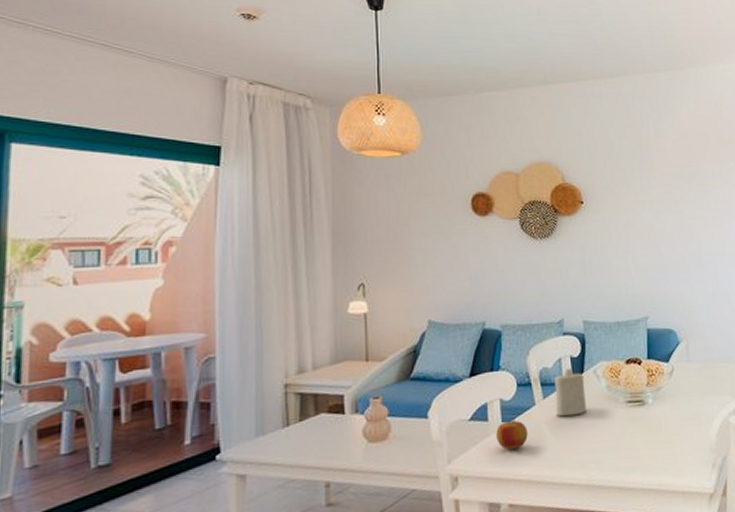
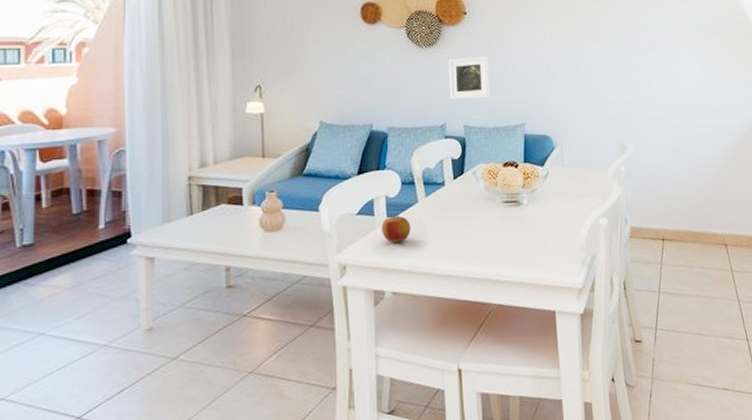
candle: present [554,368,586,416] -> none [436,169,465,214]
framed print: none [565,246,609,295] -> present [448,56,489,101]

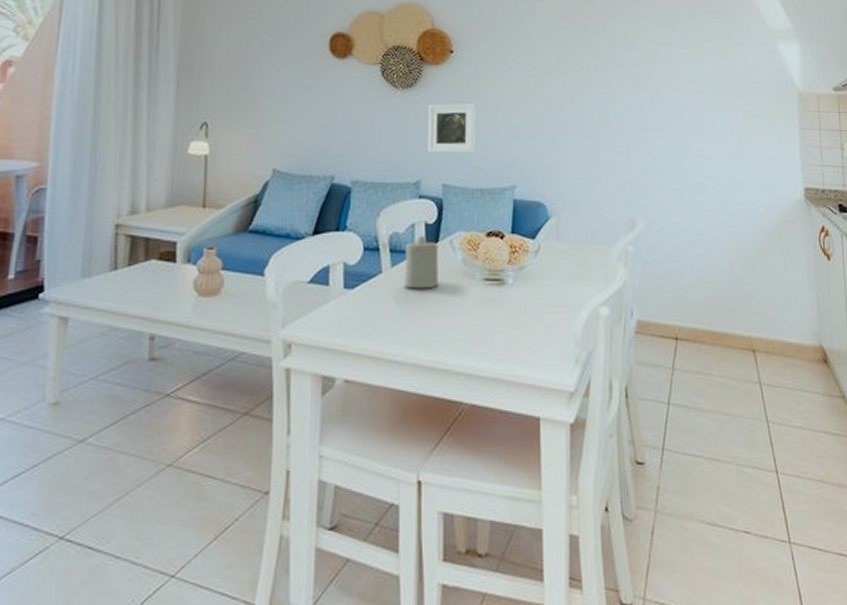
apple: present [381,215,411,243] -> none [336,287,371,321]
candle: none [436,169,465,214] -> present [404,235,439,289]

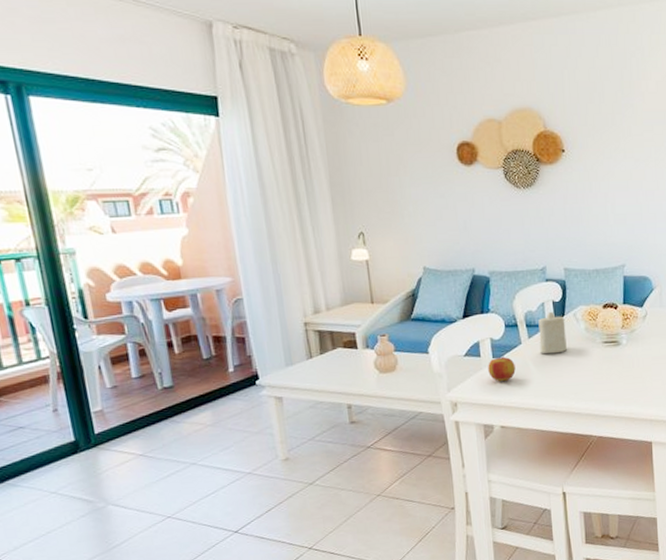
apple: none [336,287,371,321] -> present [488,356,516,382]
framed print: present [427,102,475,154] -> none [547,196,589,243]

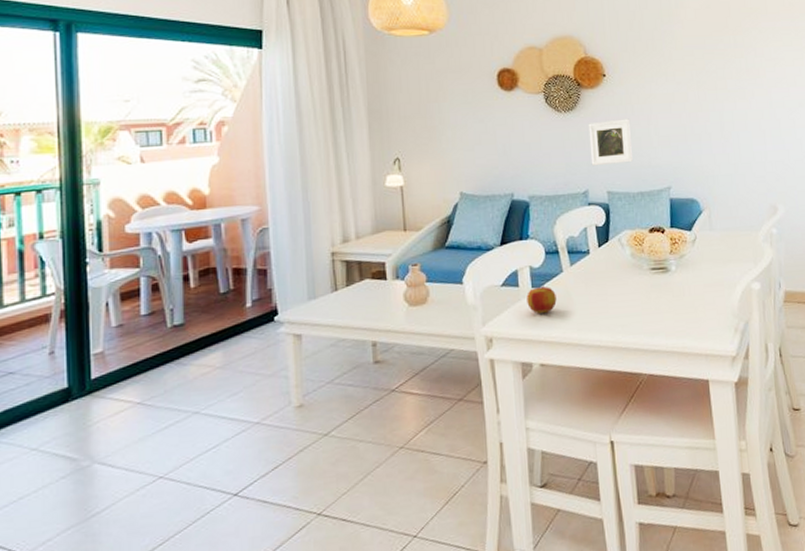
candle: present [538,311,567,354] -> none [581,236,612,283]
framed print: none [547,196,589,243] -> present [588,118,632,166]

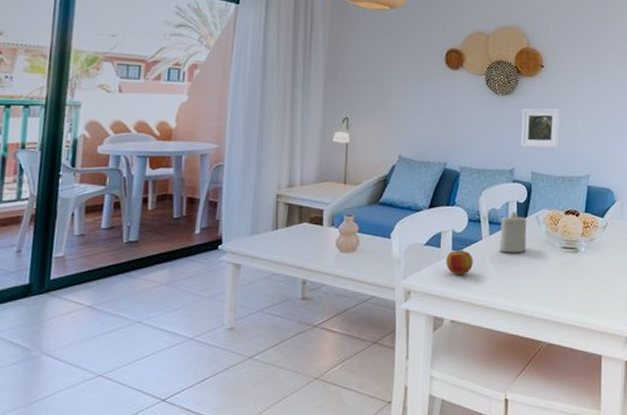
candle: none [581,236,612,283] -> present [499,211,527,253]

